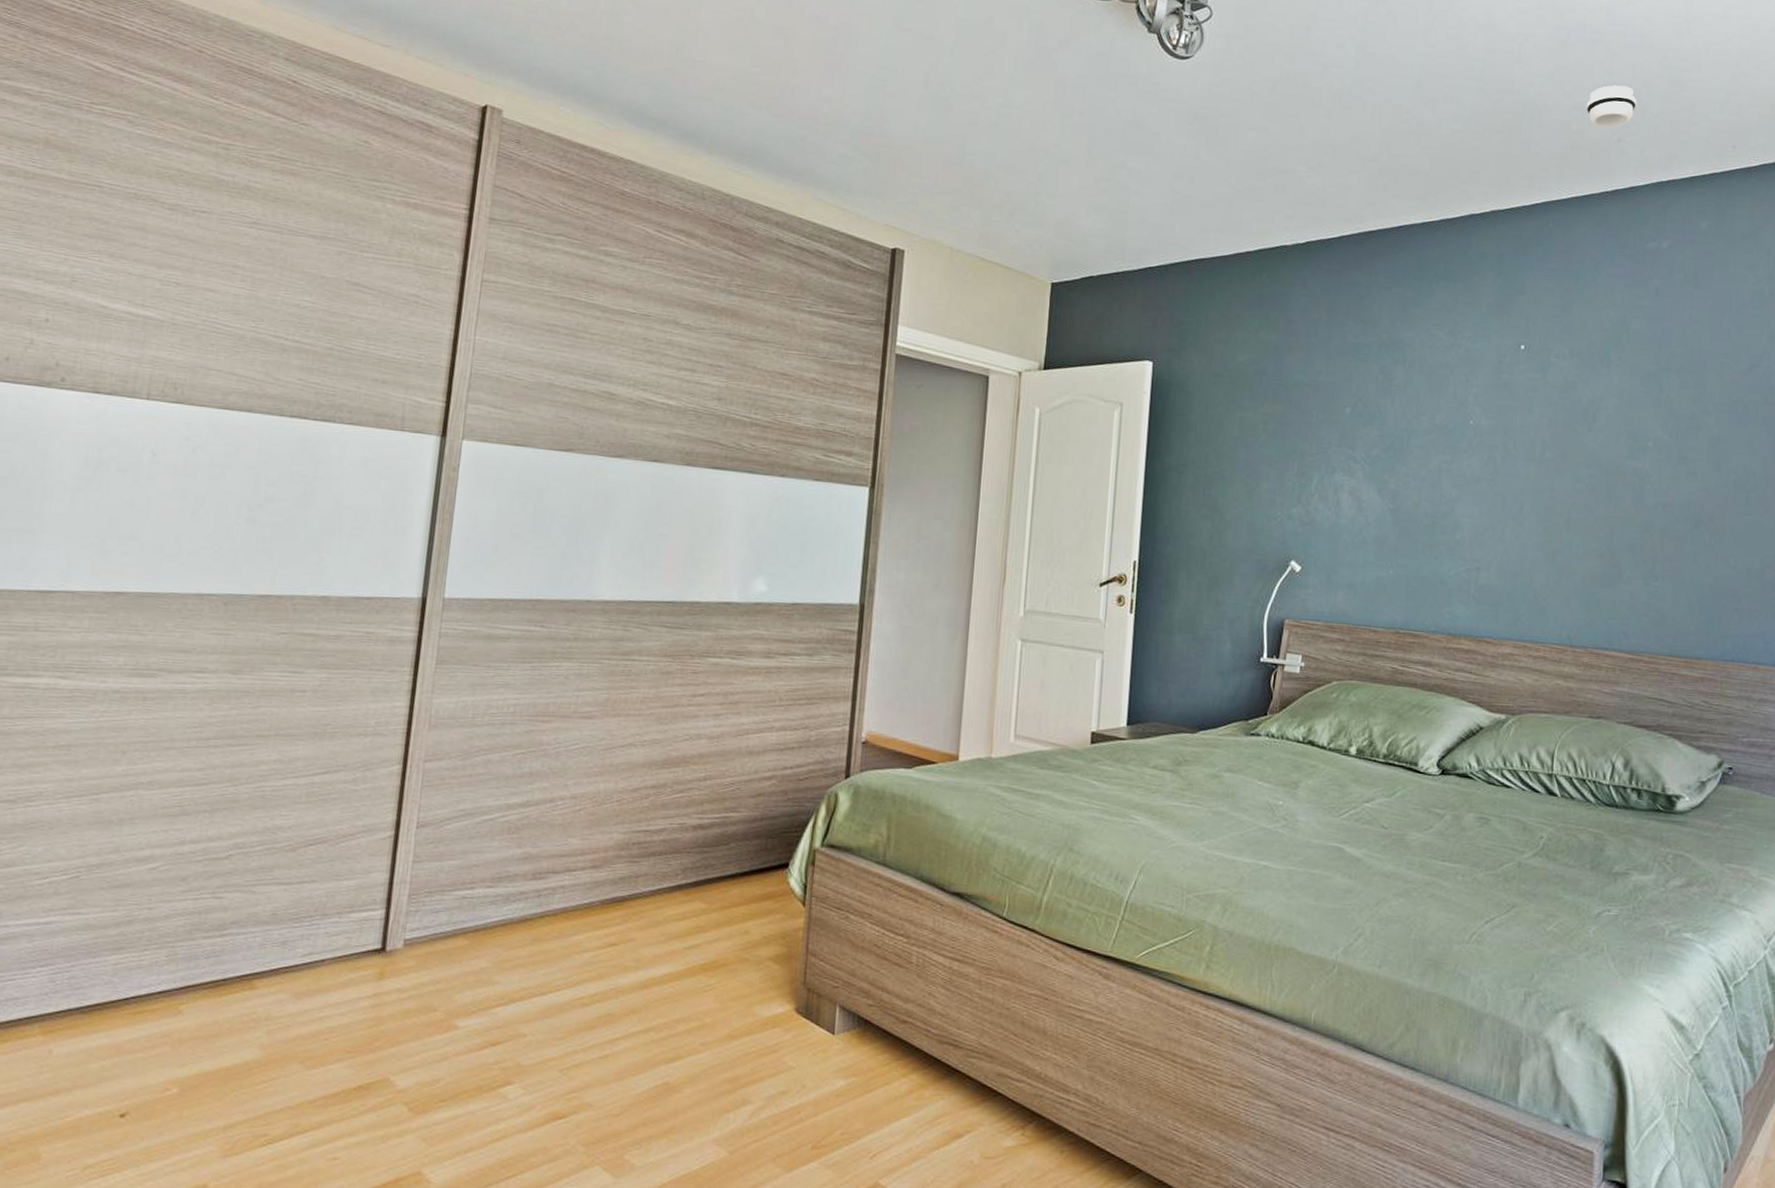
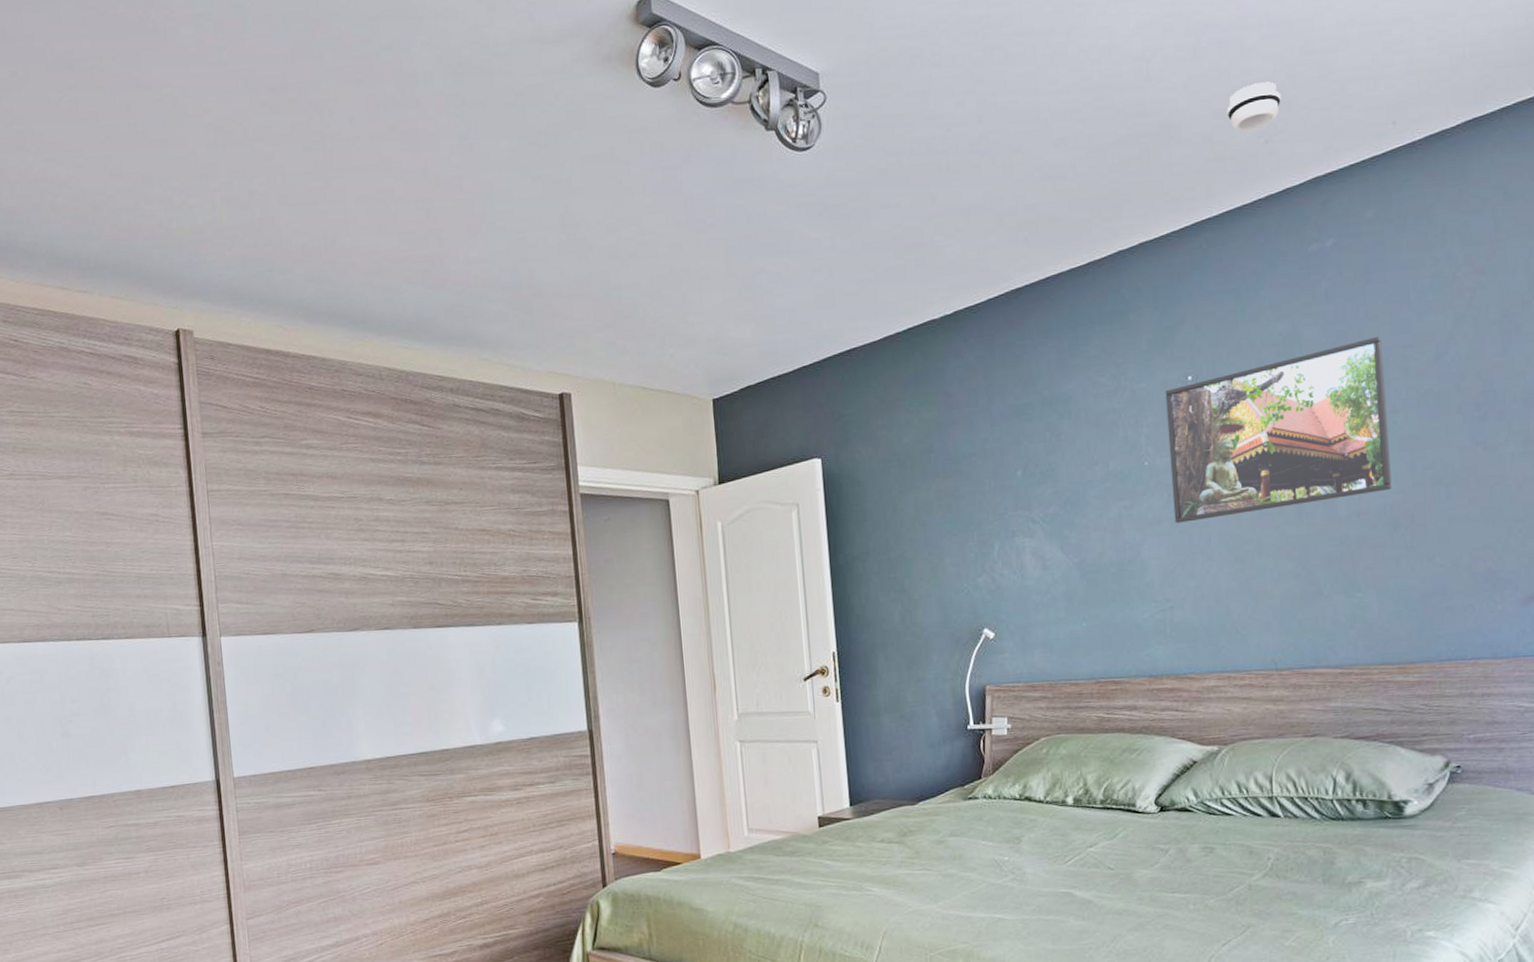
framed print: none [1491,339,1702,488] -> present [1165,337,1392,523]

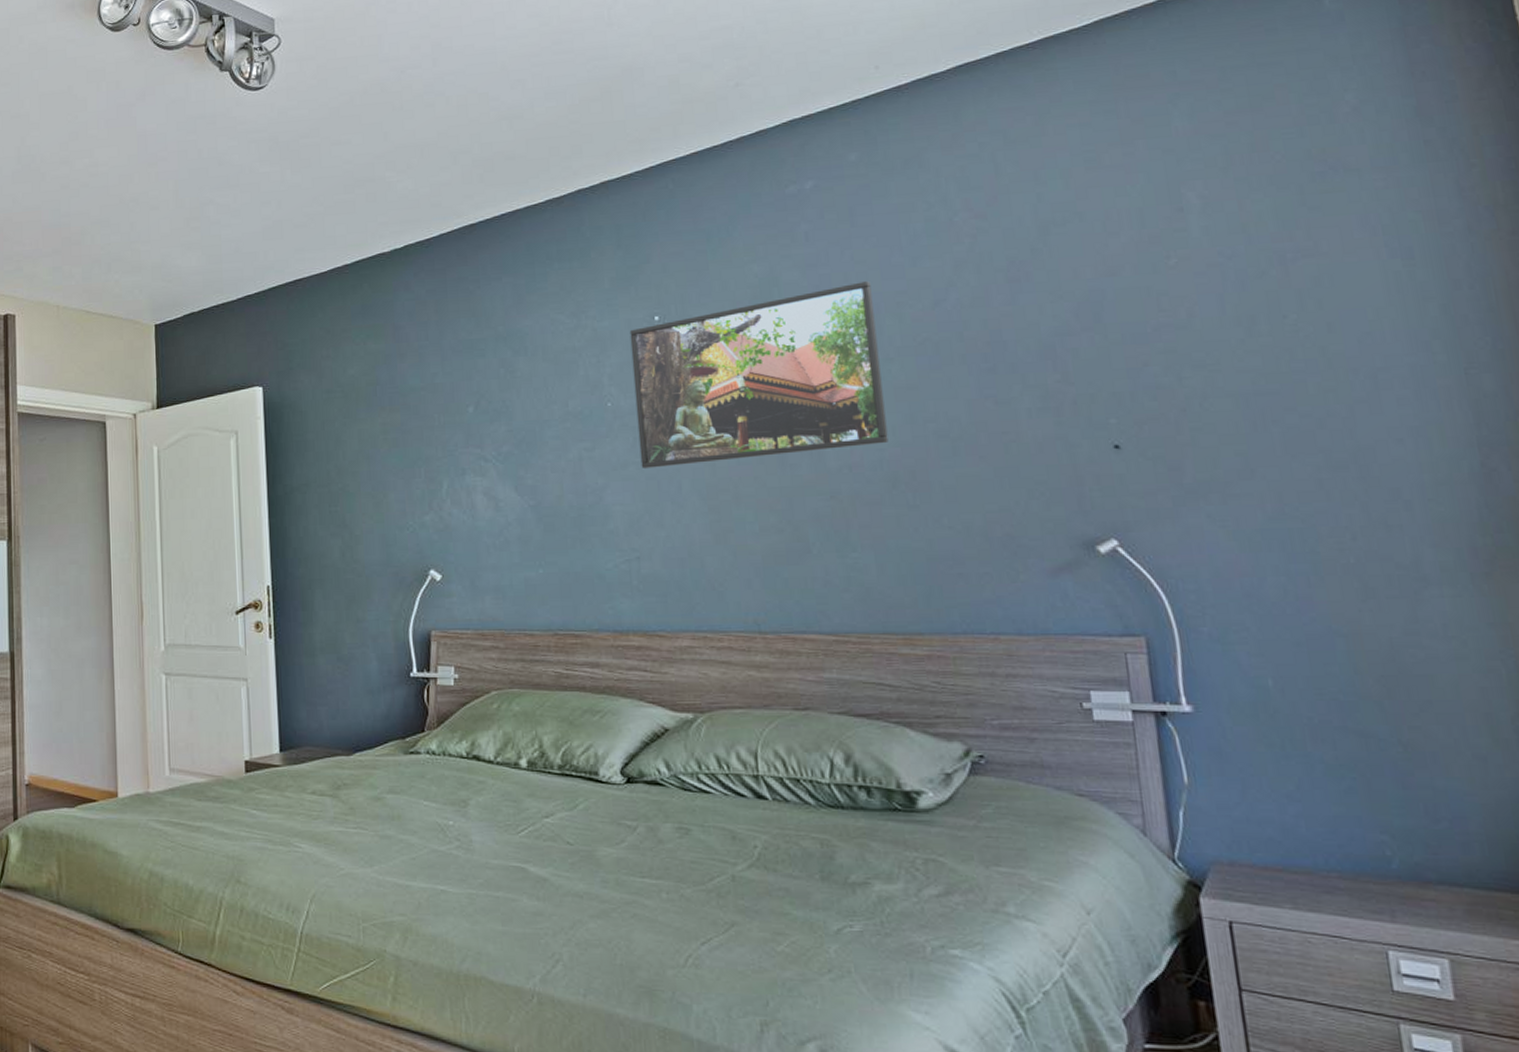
smoke detector: present [1226,81,1281,132] -> none [693,27,752,76]

